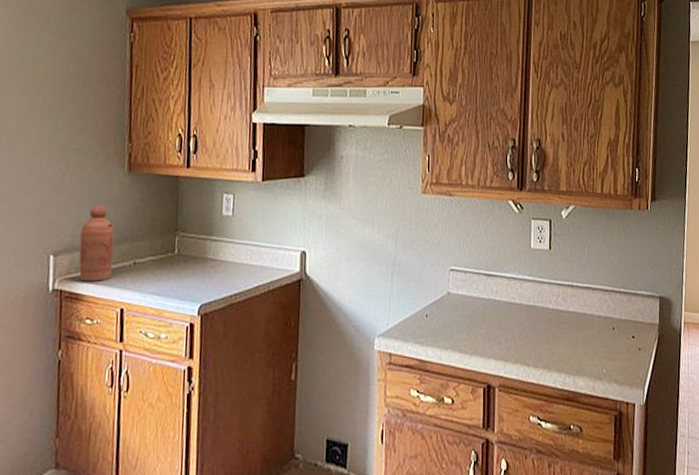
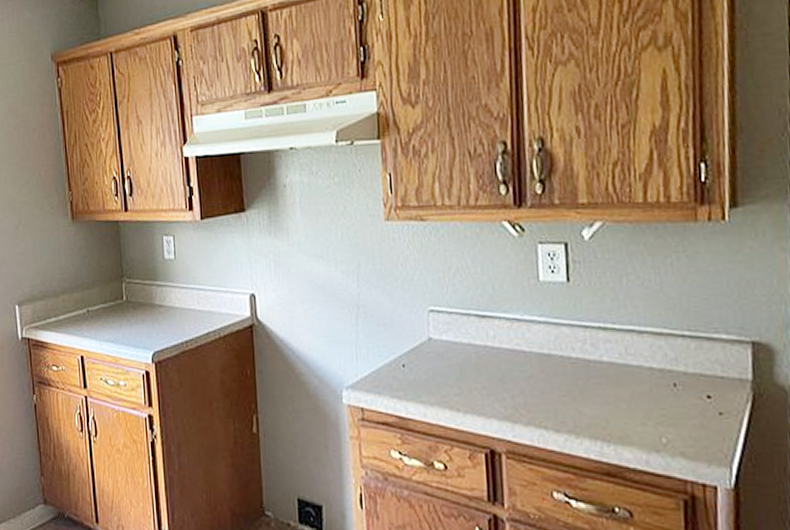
bottle: present [79,204,115,282] -> none [38,254,70,330]

